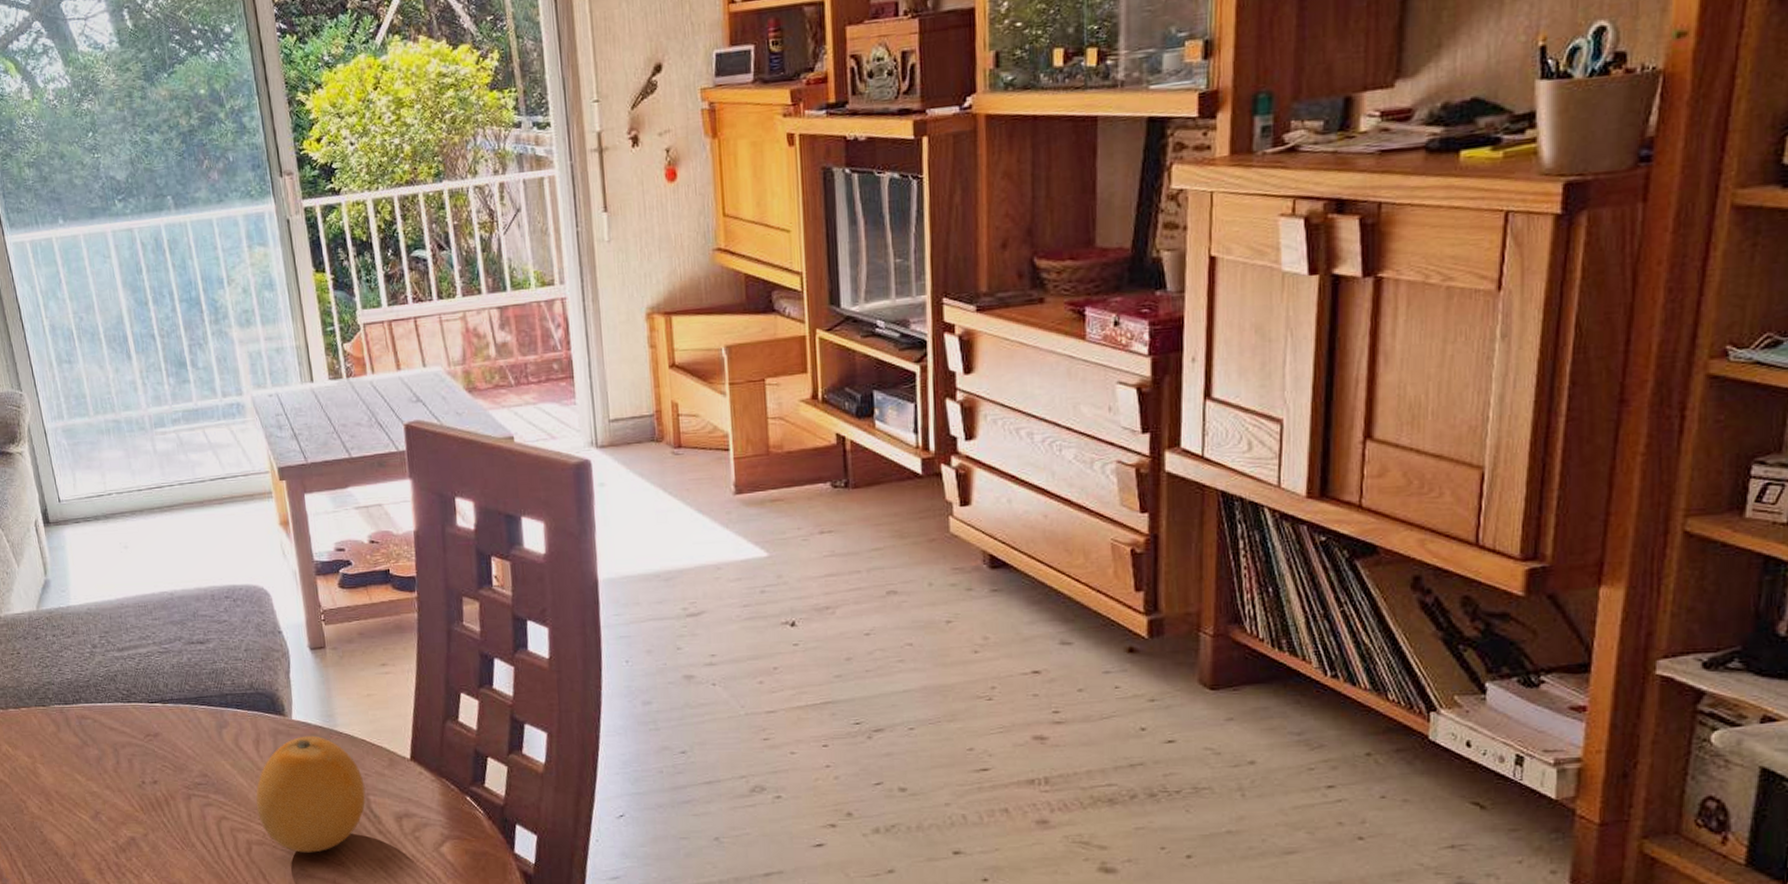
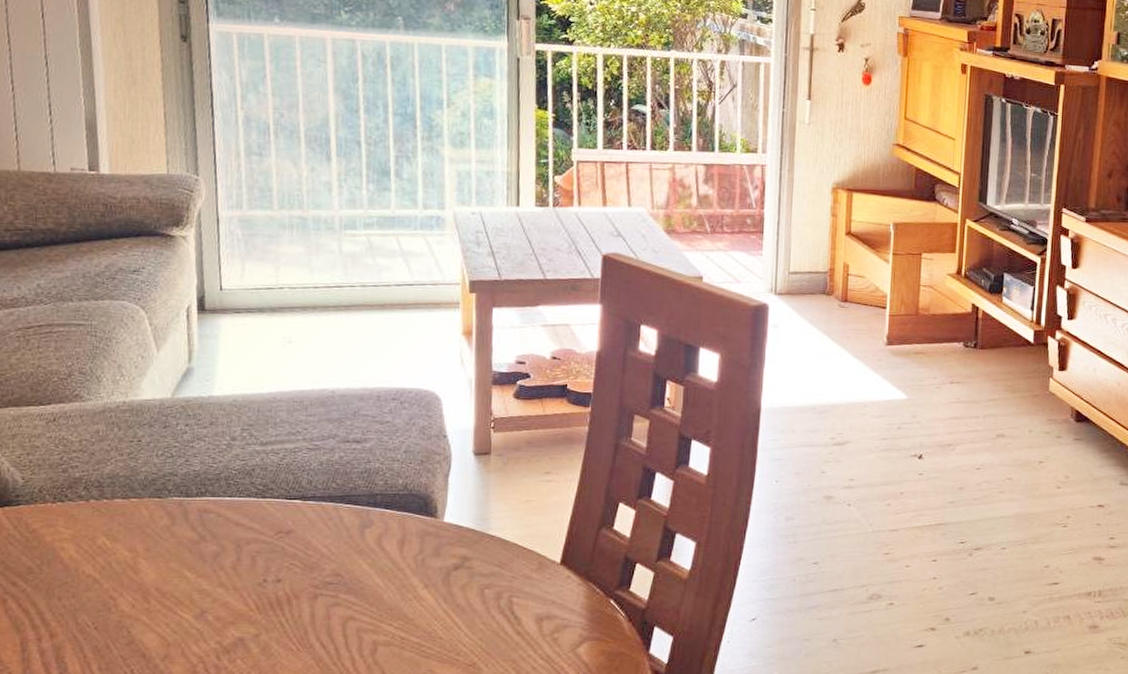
fruit: present [256,735,366,853] -> none [389,538,510,654]

